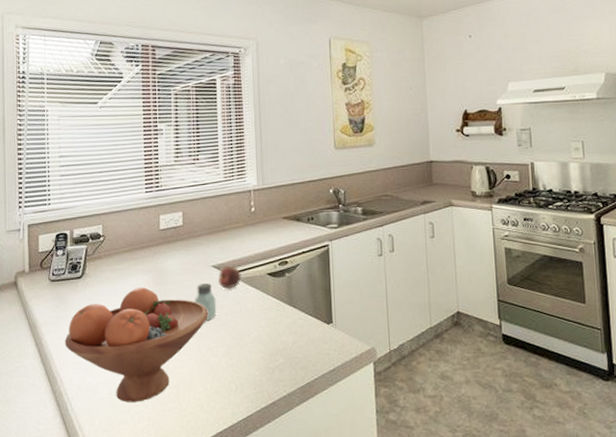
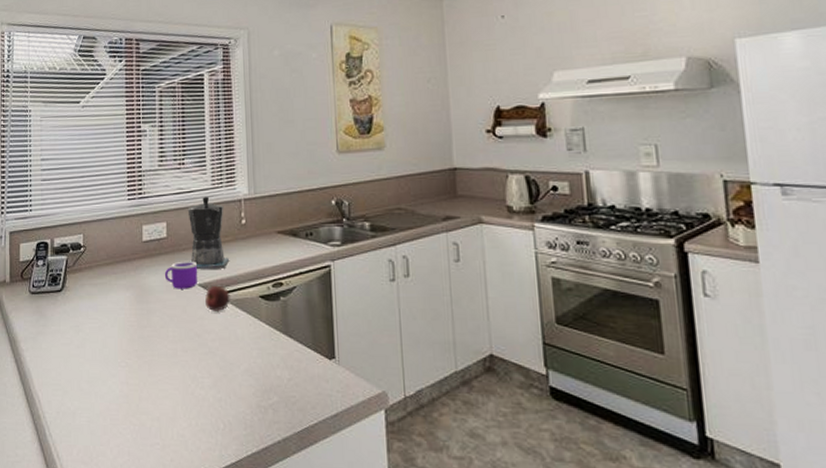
fruit bowl: present [64,287,209,403] -> none [44,305,194,434]
mug: none [180,245,211,271] -> present [164,261,197,289]
saltshaker: present [194,283,217,321] -> none [178,304,203,347]
coffee maker: none [202,188,240,253] -> present [187,196,229,270]

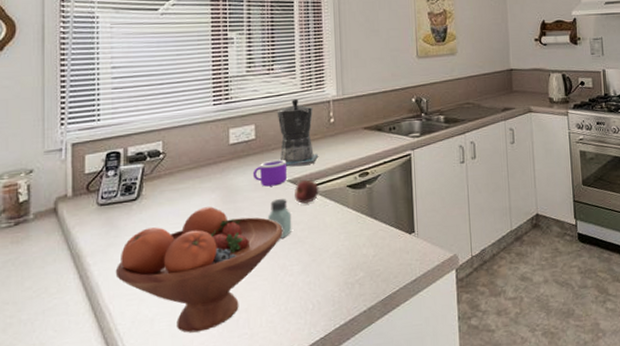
fruit bowl: none [44,305,194,434] -> present [115,206,283,333]
saltshaker: none [178,304,203,347] -> present [267,199,292,238]

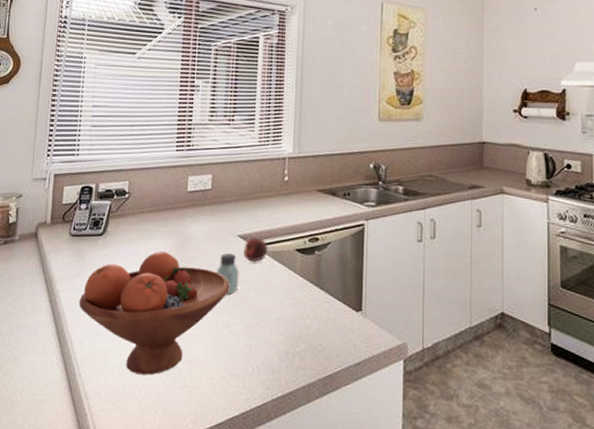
mug: present [252,159,287,187] -> none [206,212,238,239]
coffee maker: present [277,98,318,167] -> none [231,152,269,222]

